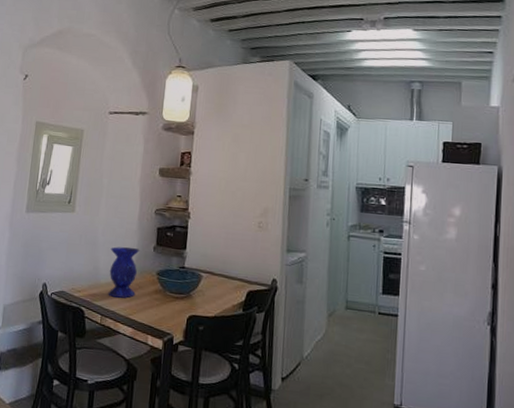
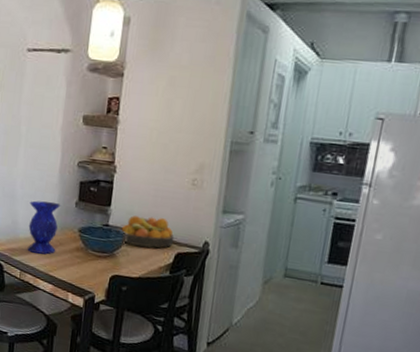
fruit bowl: none [192,257,245,287] -> present [117,215,175,248]

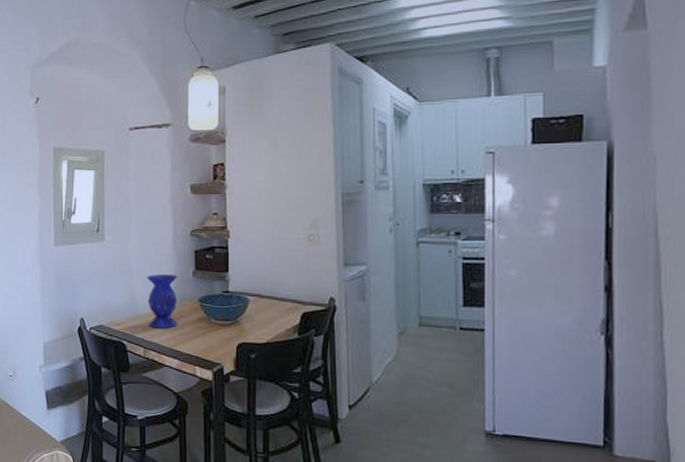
fruit bowl: present [117,215,175,248] -> none [238,278,298,310]

